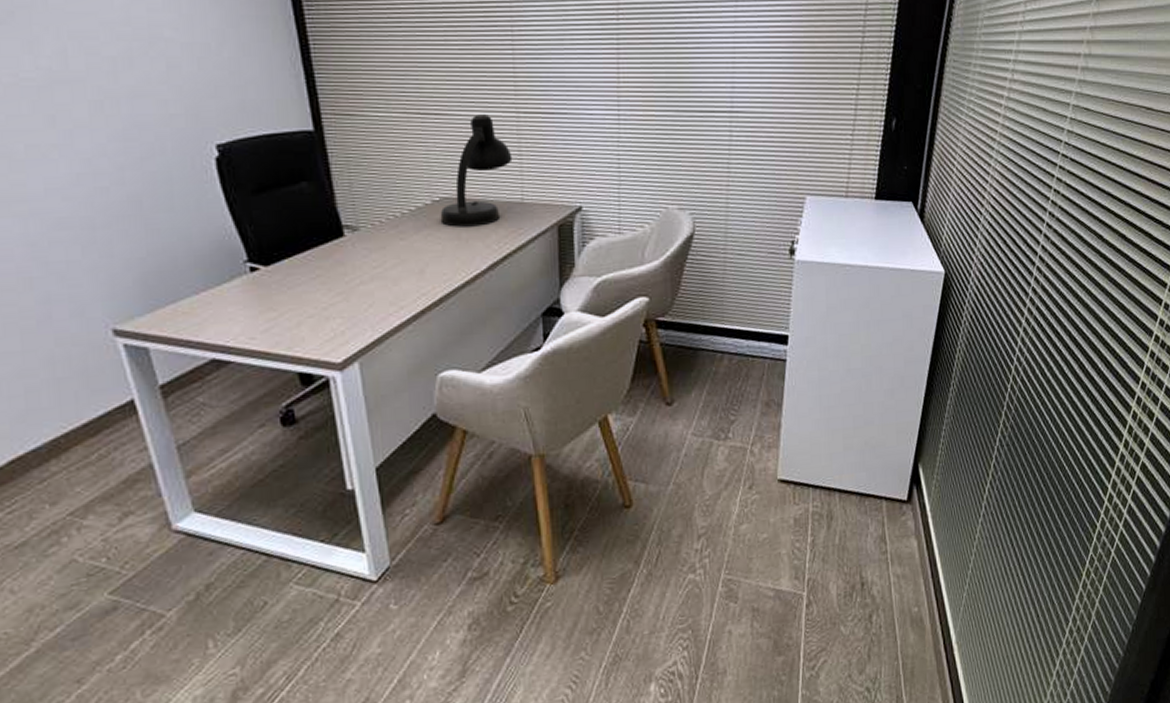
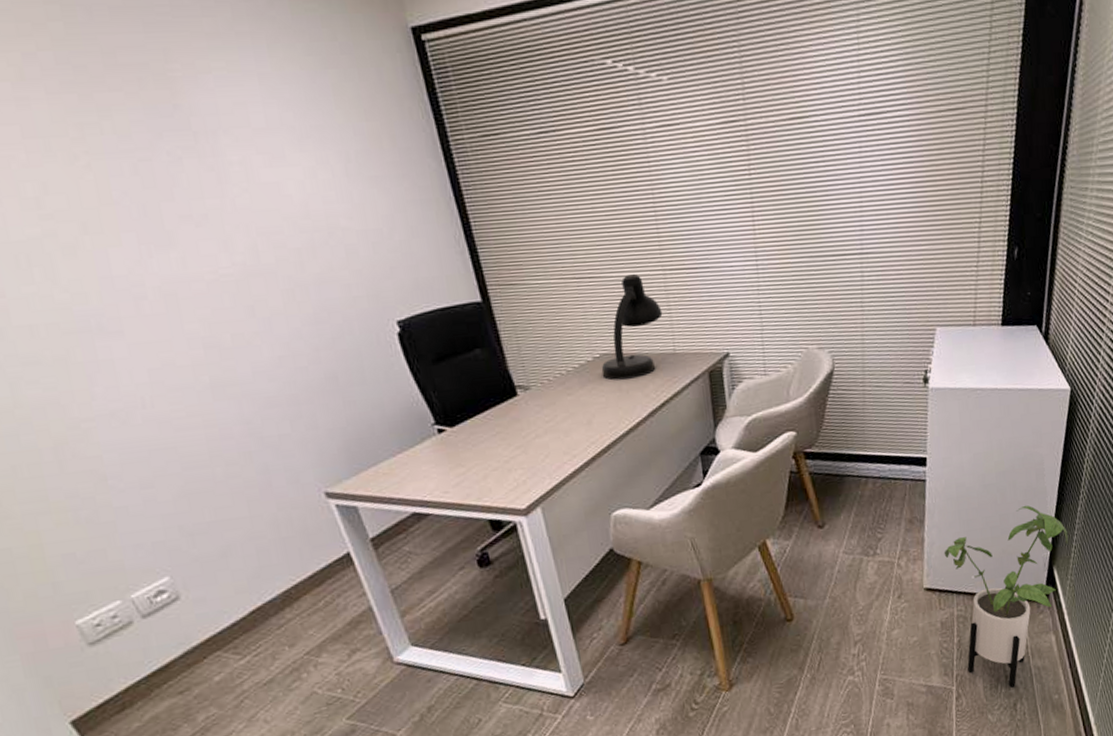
house plant: none [801,394,936,597] -> present [944,505,1068,688]

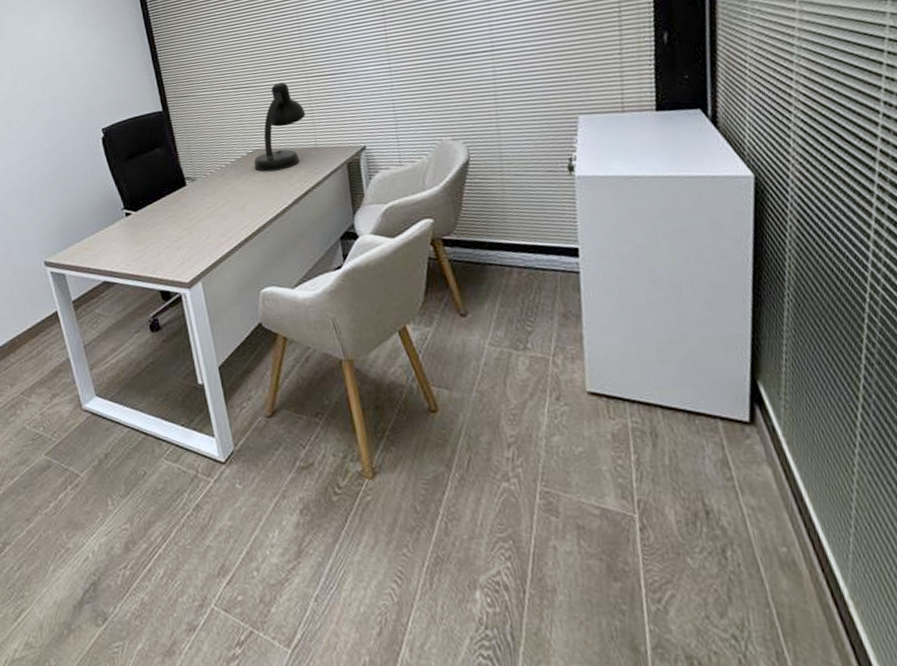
house plant: present [944,505,1068,688] -> none [608,305,776,528]

